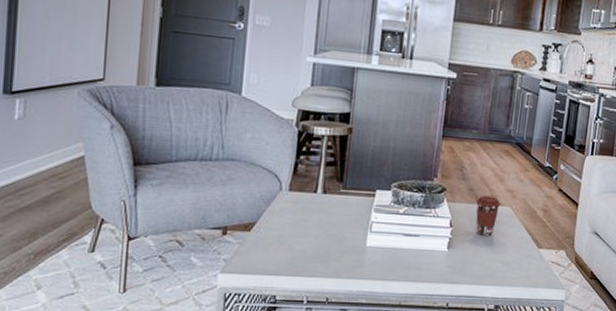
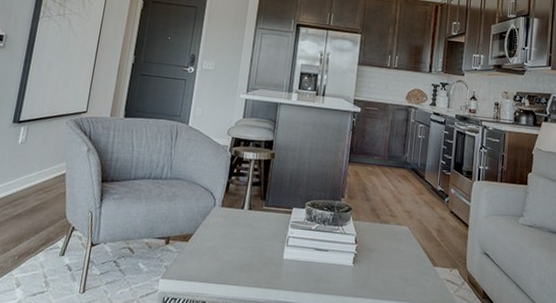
coffee cup: present [475,196,501,236] -> none [377,215,400,253]

